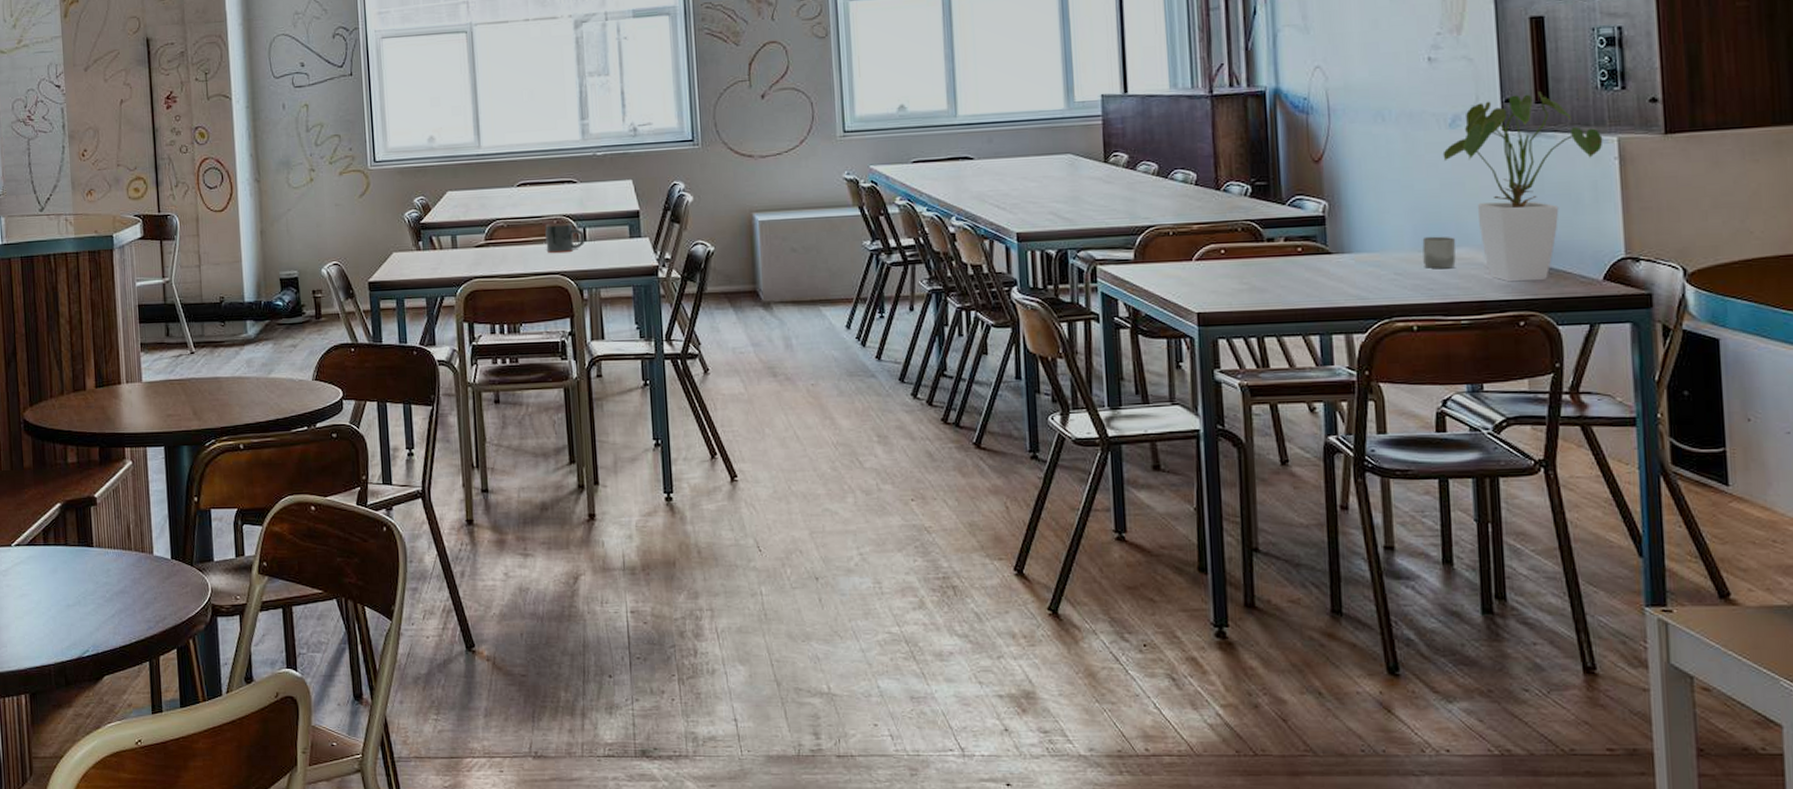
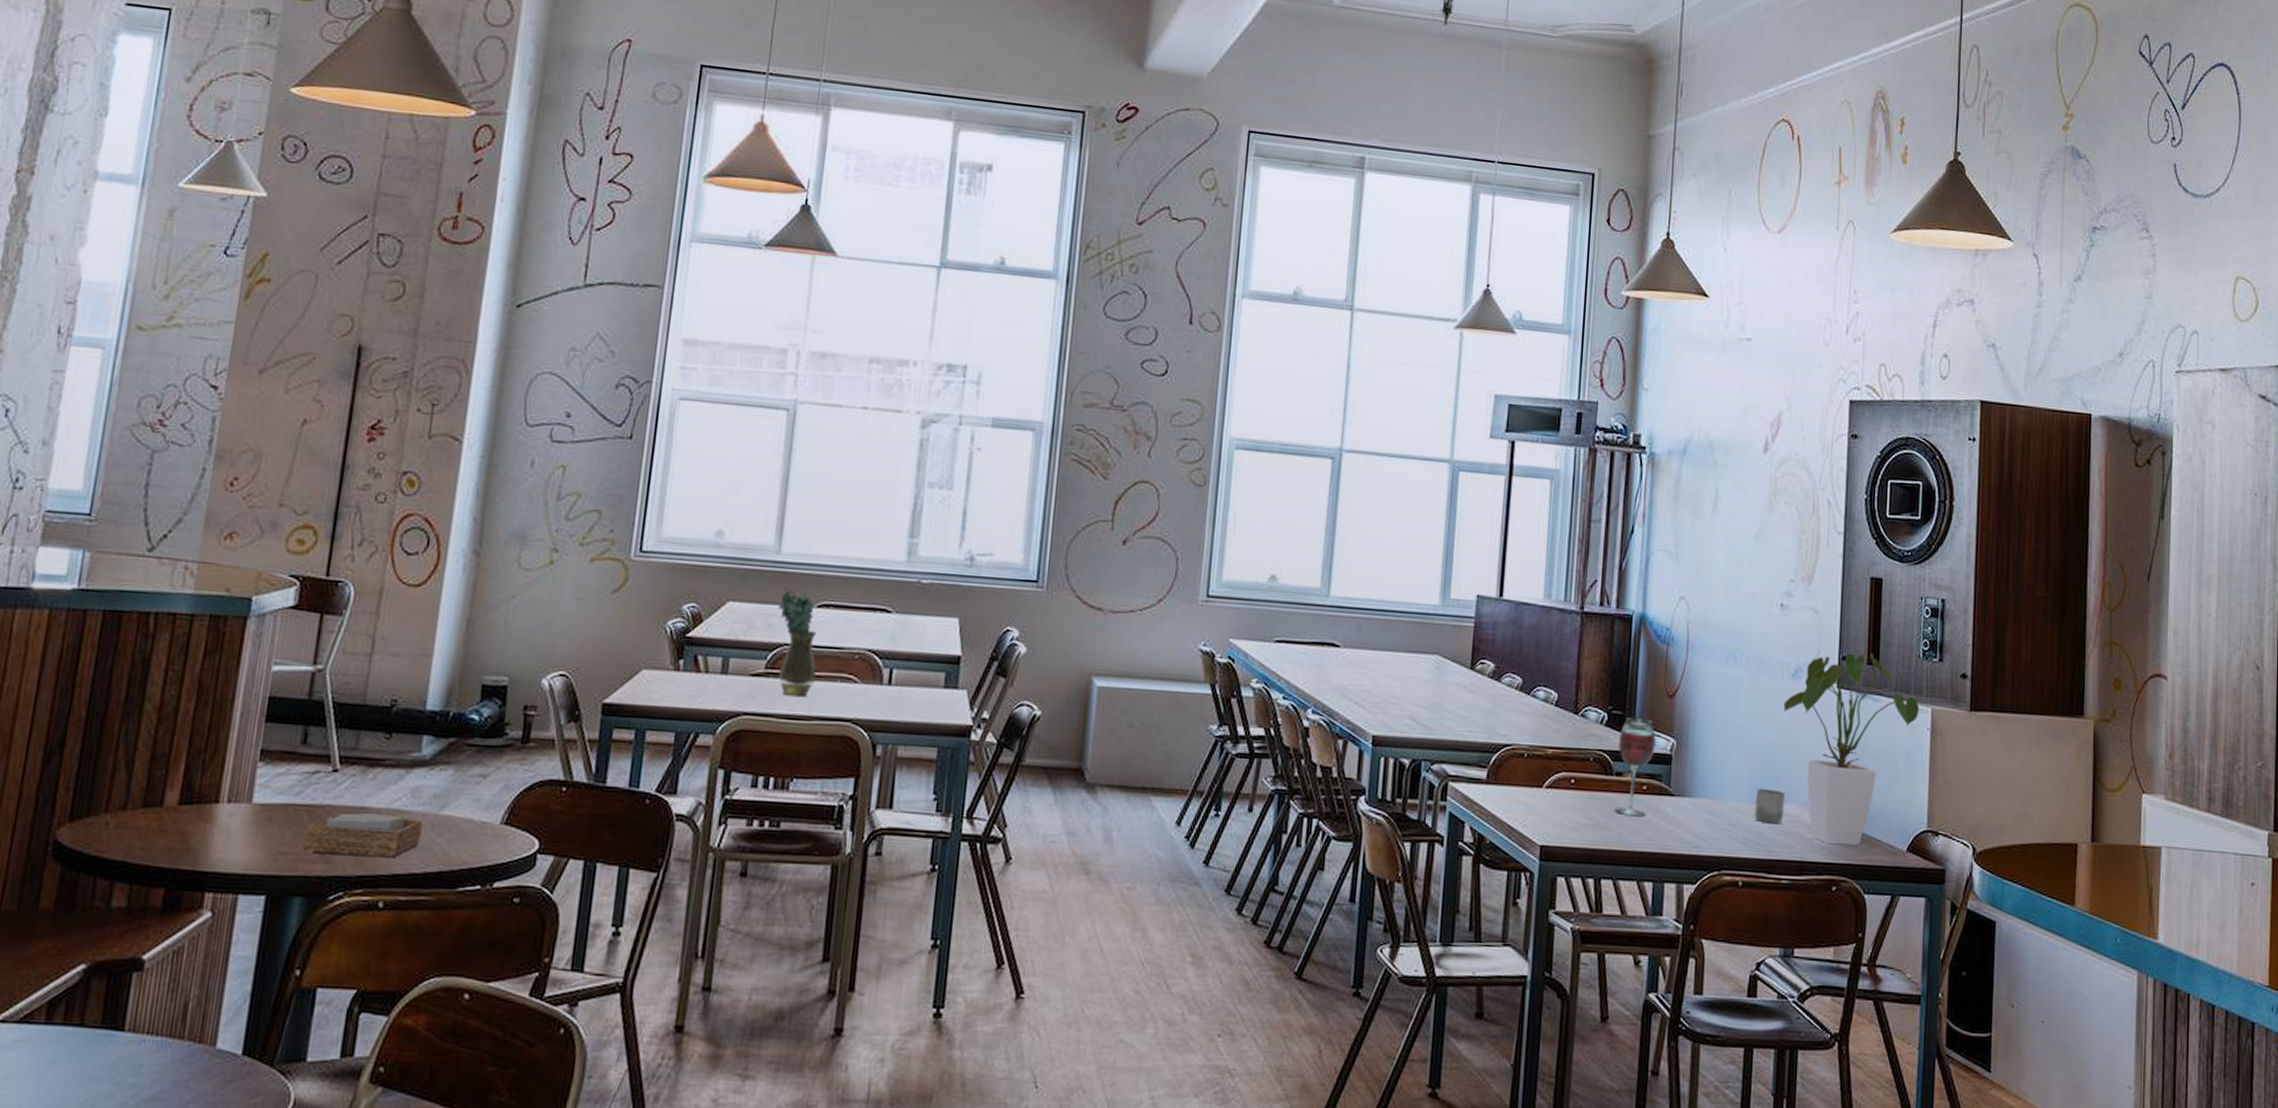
napkin holder: none [181,381,260,413] -> present [303,813,423,858]
vase: none [486,174,526,259] -> present [777,587,817,696]
mug: present [545,223,584,254] -> none [840,658,890,697]
wineglass: none [1266,186,1306,278] -> present [1615,718,1656,817]

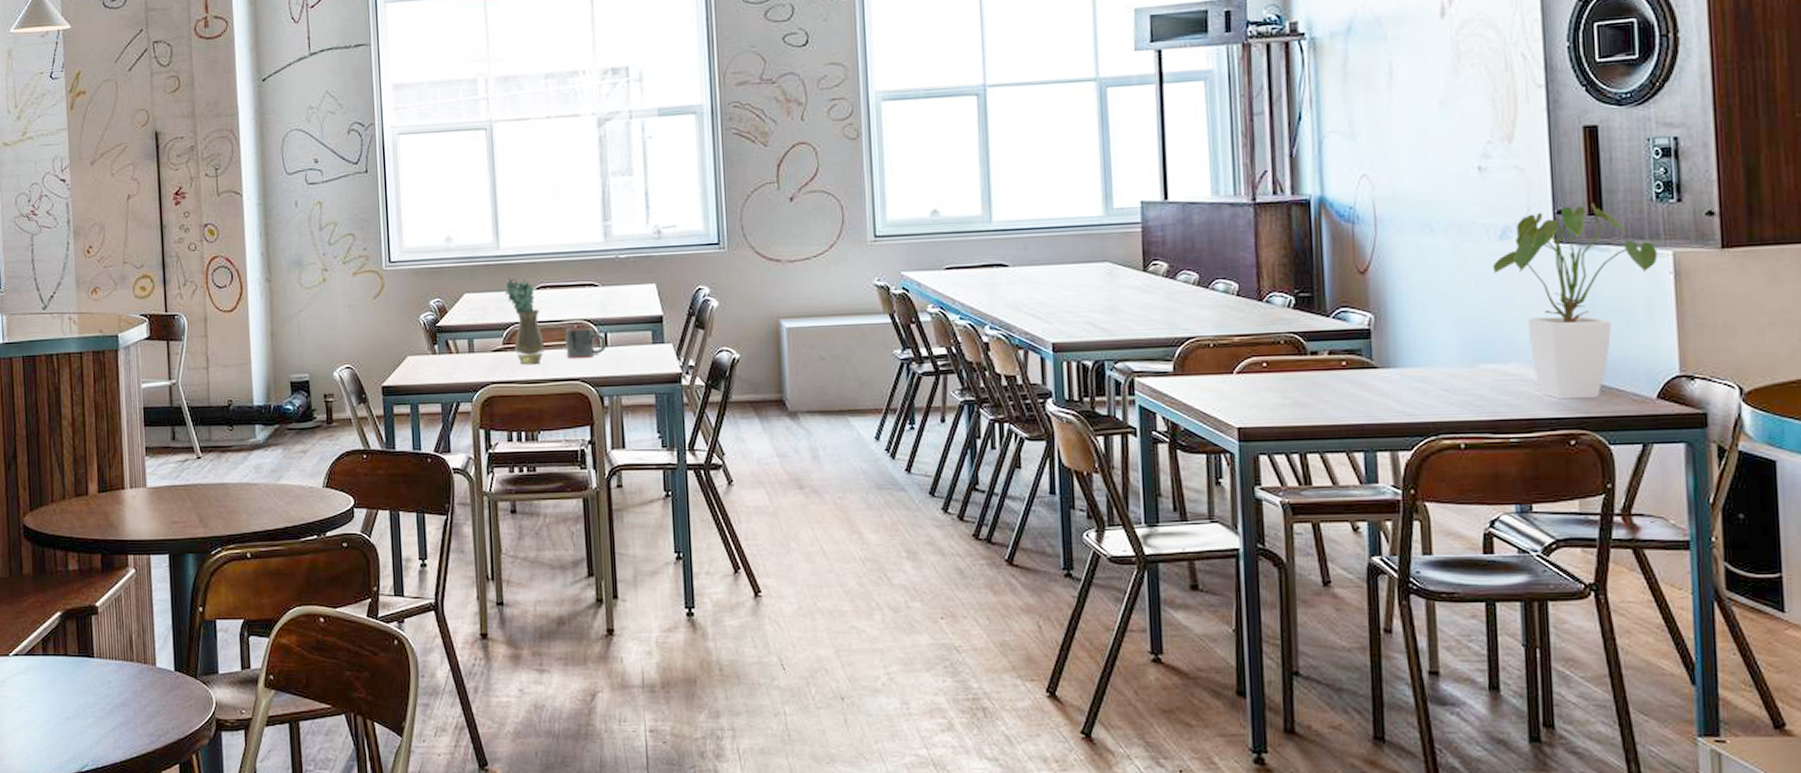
napkin holder: present [303,813,423,858] -> none [187,487,268,520]
mug: none [840,658,890,697] -> present [565,327,606,359]
wineglass: present [1615,718,1656,817] -> none [1310,297,1351,392]
cup: present [1755,788,1786,824] -> none [1470,351,1506,385]

